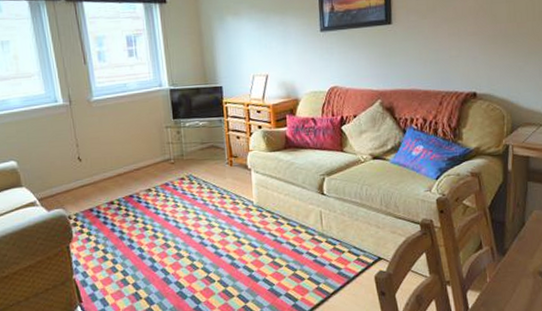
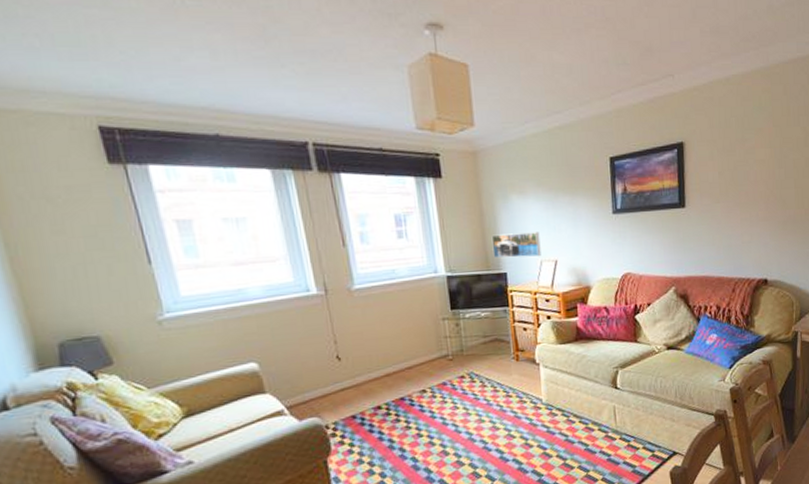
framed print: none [209,49,254,73] -> present [491,232,541,258]

